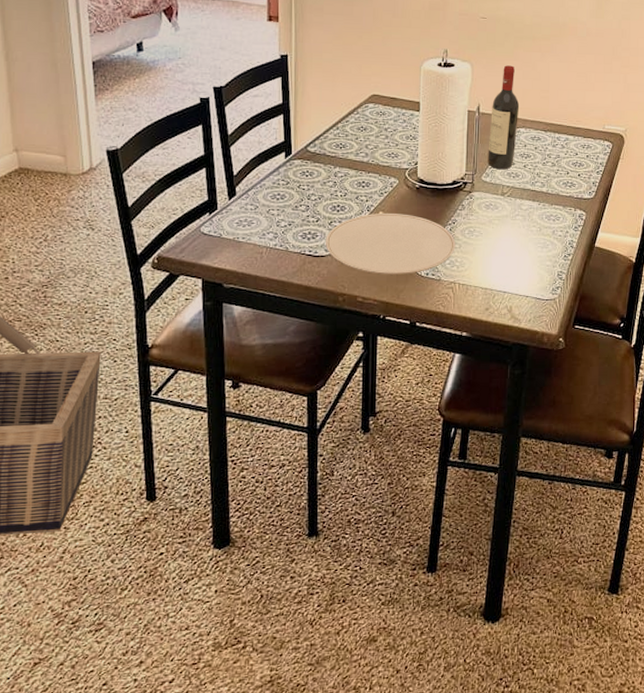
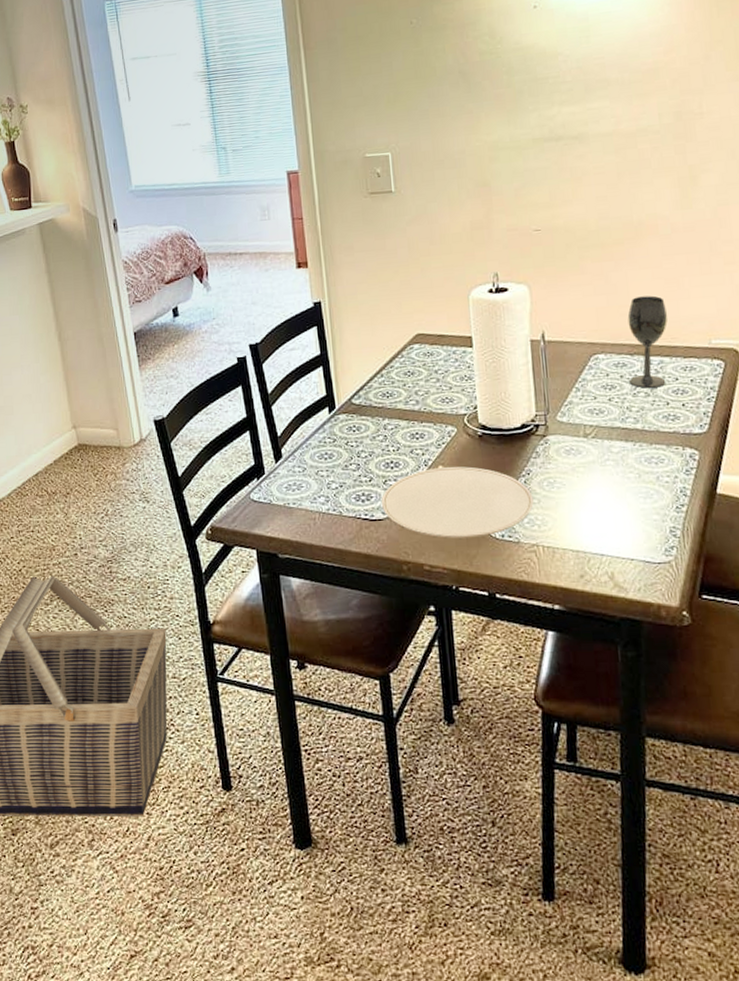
wine bottle: present [487,65,520,170] -> none [559,281,596,407]
wine glass: none [542,84,576,159] -> present [627,295,668,388]

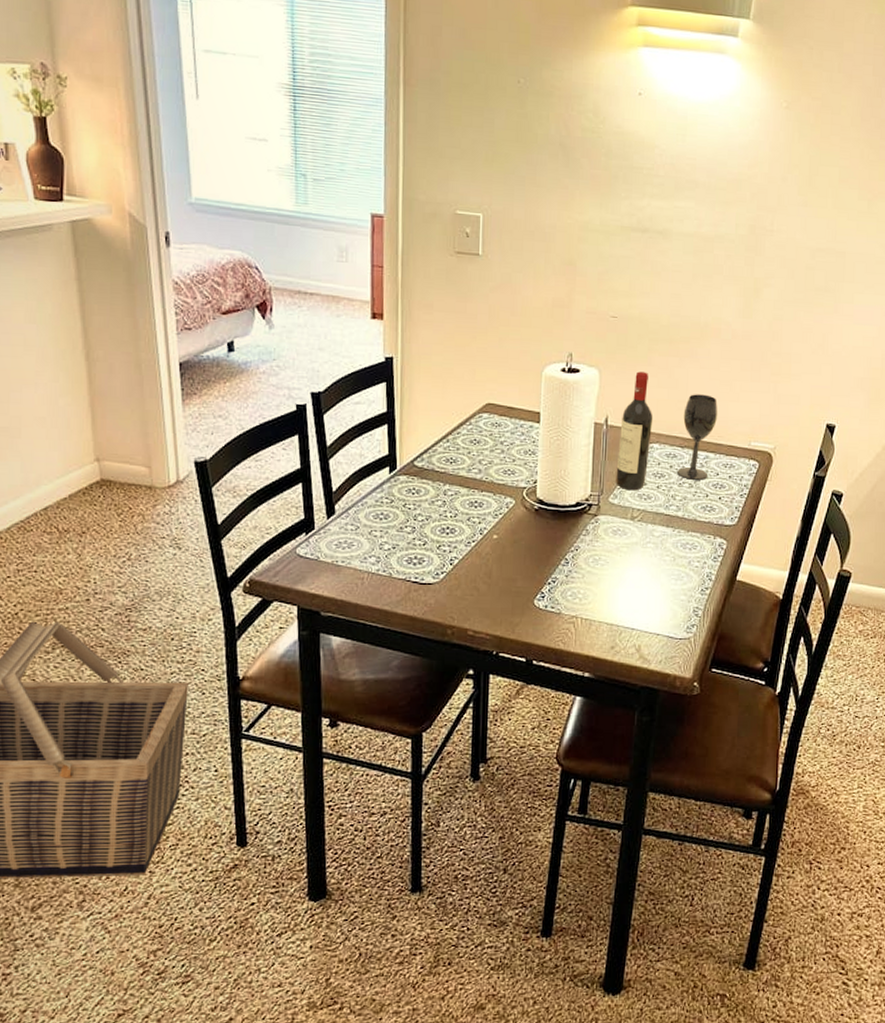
plate: present [382,466,534,539] -> none [433,537,578,607]
wine bottle: none [559,281,596,407] -> present [616,371,653,491]

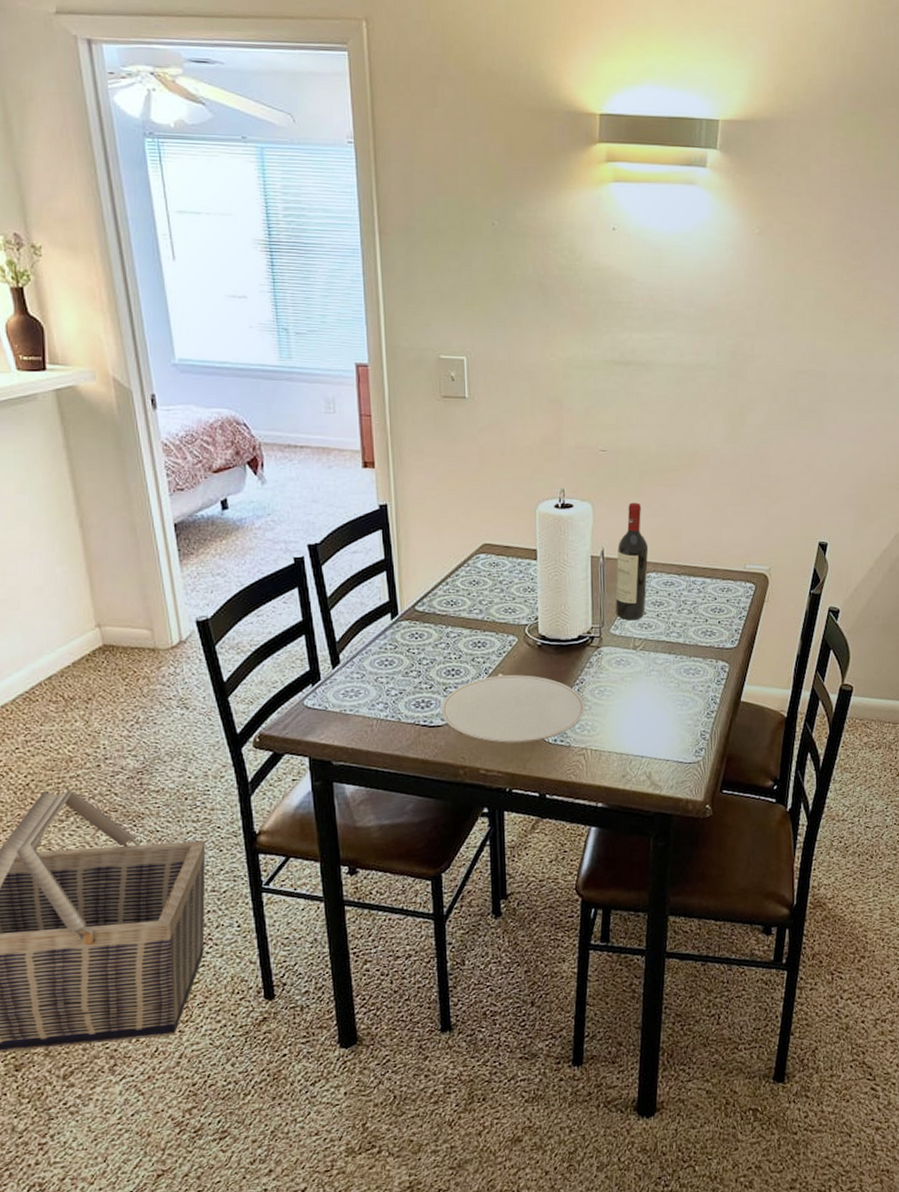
plate: none [433,537,578,607] -> present [441,675,585,744]
wine glass: present [677,394,718,480] -> none [676,521,712,606]

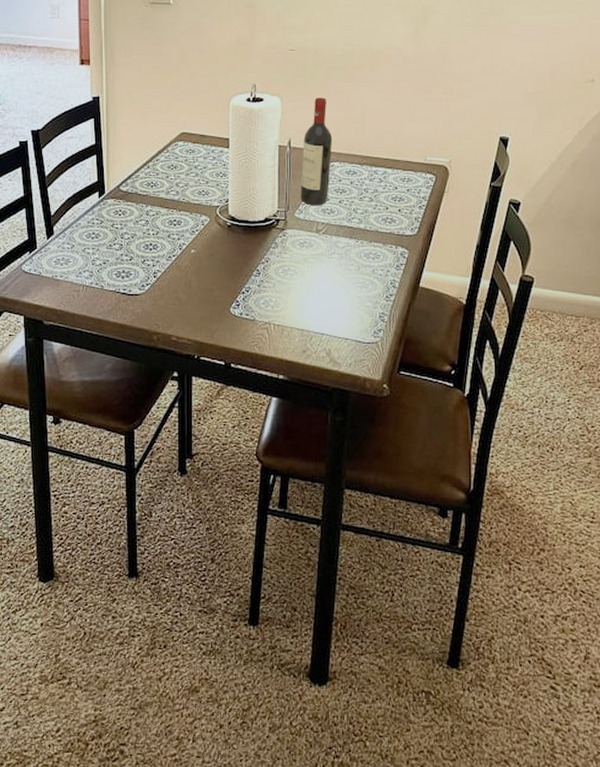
plate: present [441,675,585,744] -> none [139,252,269,314]

